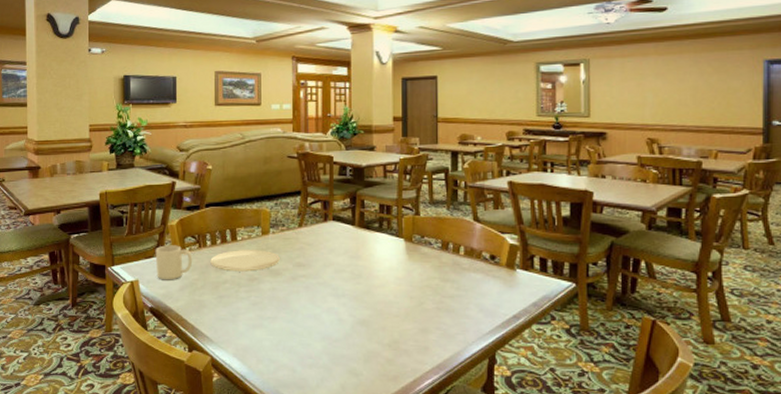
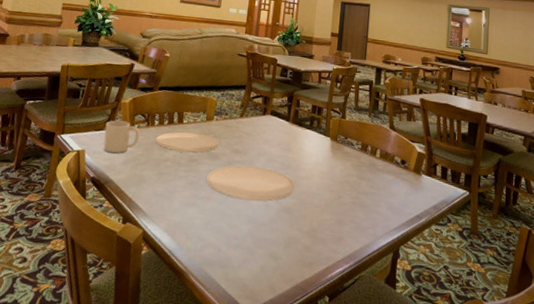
plate: none [271,278,369,316] -> present [207,165,296,202]

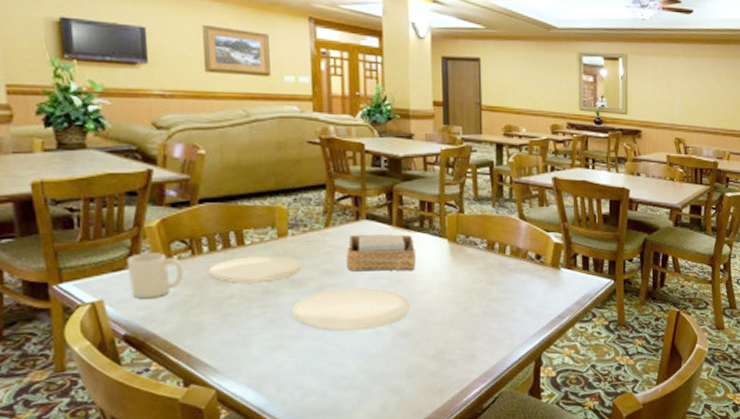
napkin holder: none [251,125,304,159] -> present [347,234,416,272]

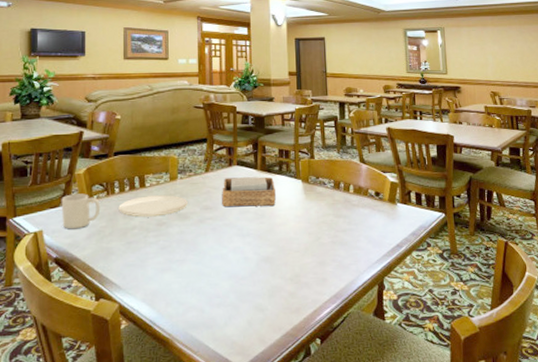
plate: present [293,287,411,331] -> none [179,220,272,257]

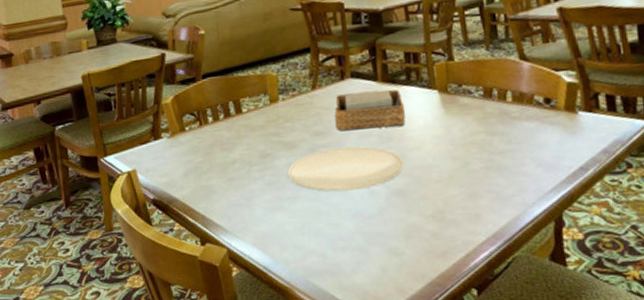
mug: present [61,193,101,229] -> none [150,125,195,167]
plate: present [118,195,188,218] -> none [214,120,294,150]
plate: none [179,220,272,257] -> present [288,146,404,192]

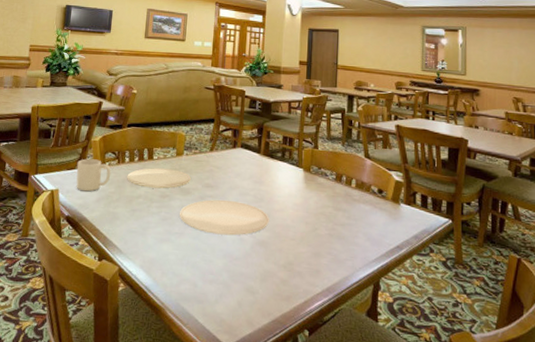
mug: none [150,125,195,167] -> present [76,158,111,192]
plate: none [214,120,294,150] -> present [127,168,191,189]
napkin holder: present [334,89,406,131] -> none [223,159,276,191]

